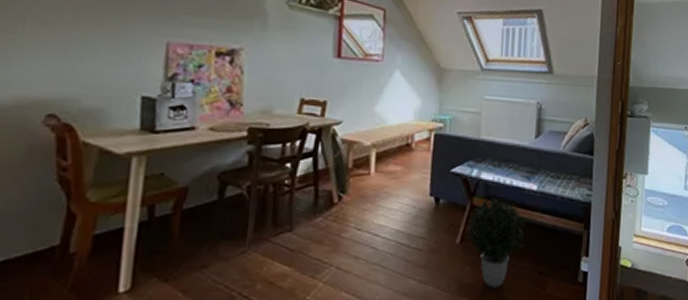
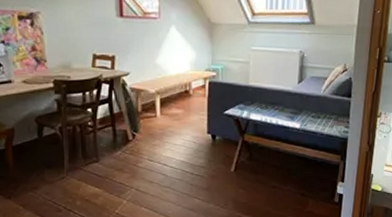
potted plant: present [467,197,527,288] -> none [240,134,291,206]

